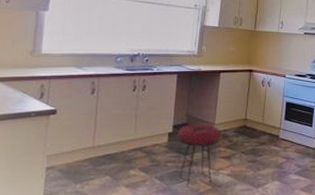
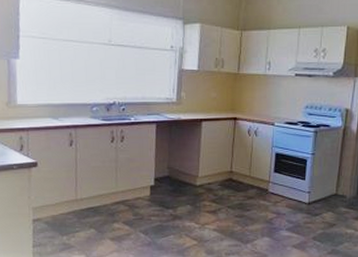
stool: present [178,124,222,186] -> none [160,177,206,240]

